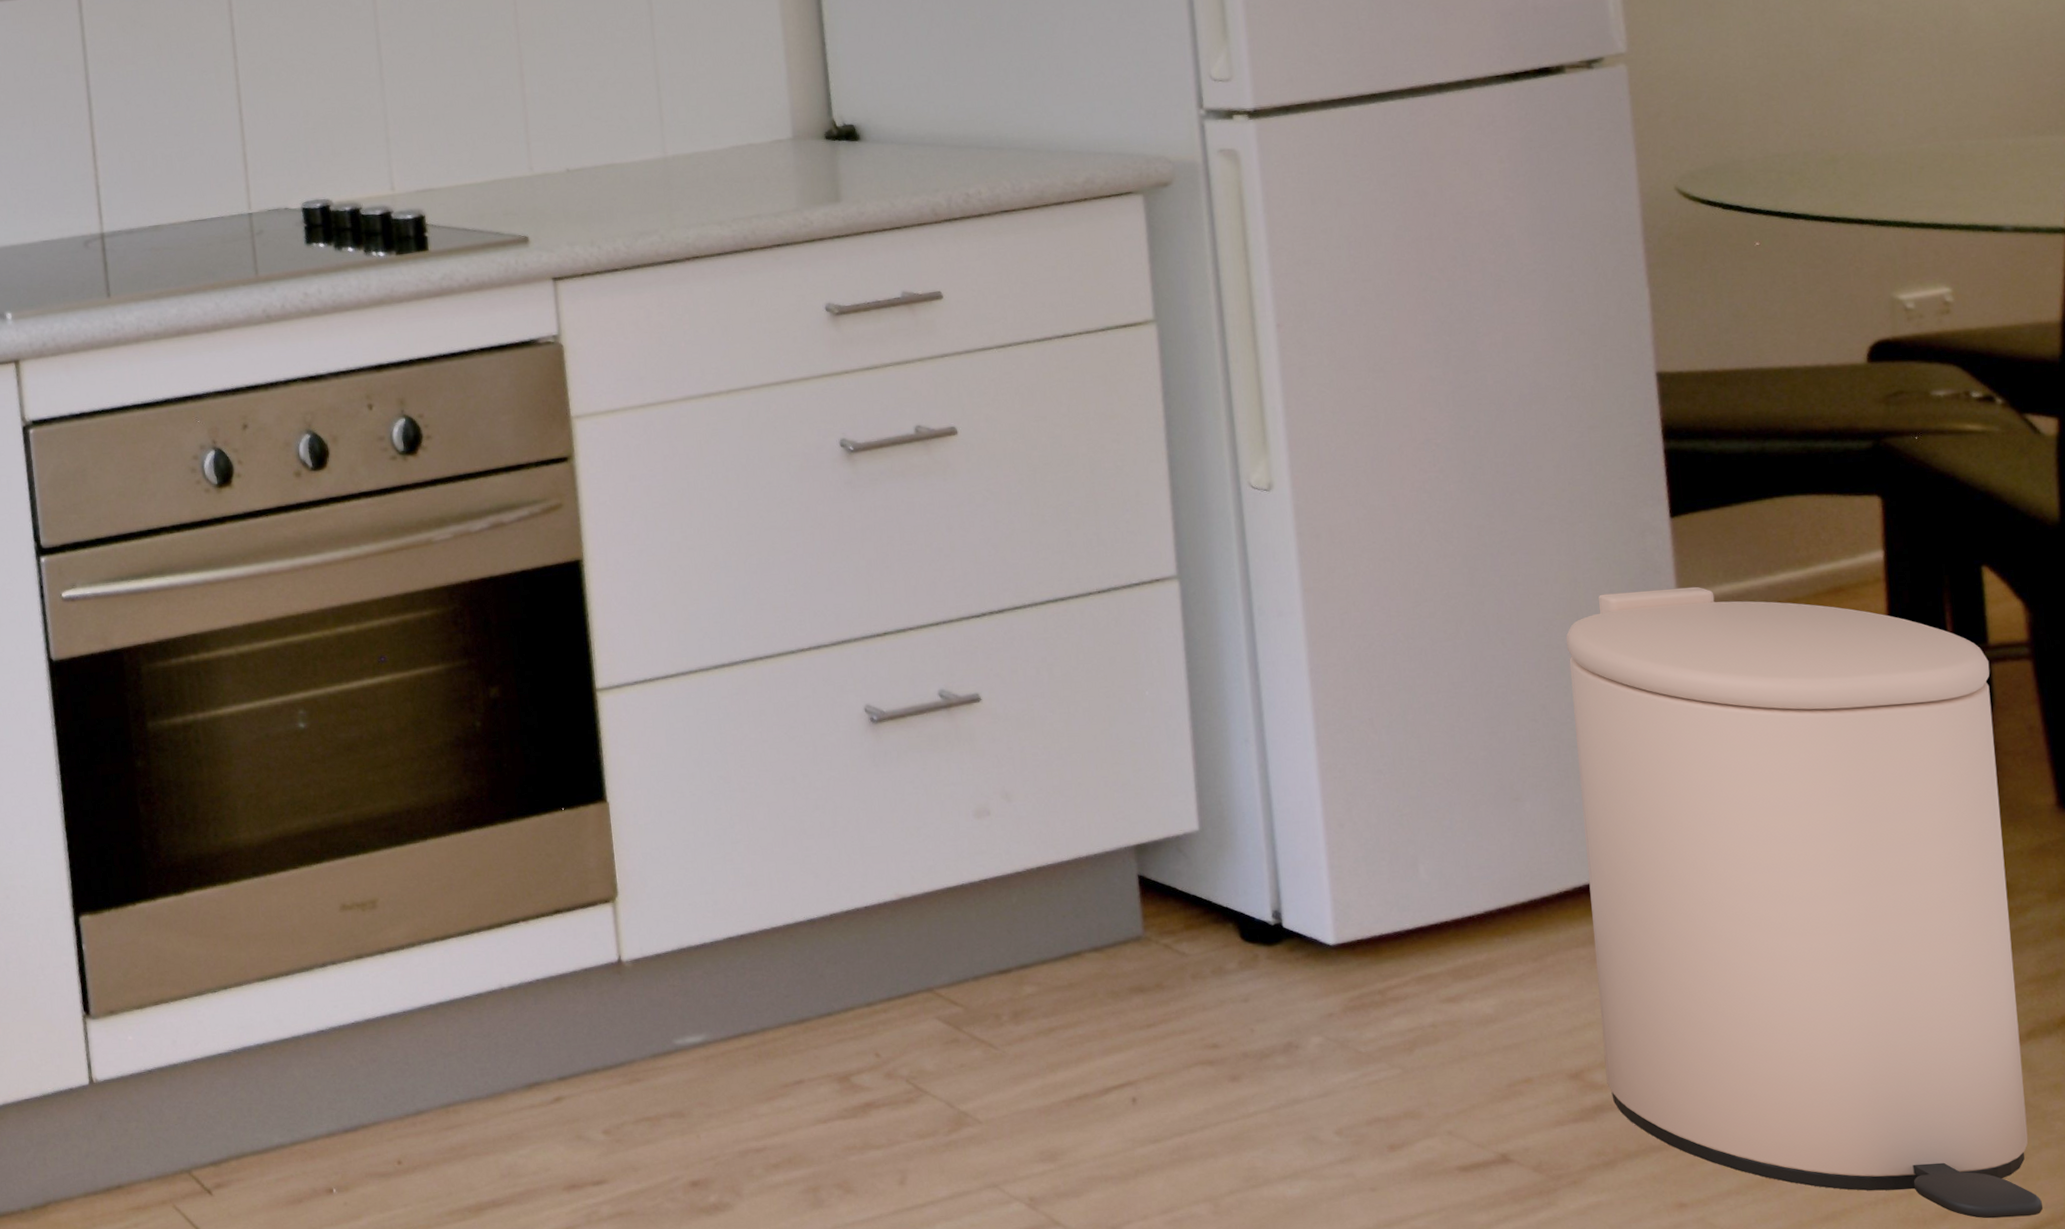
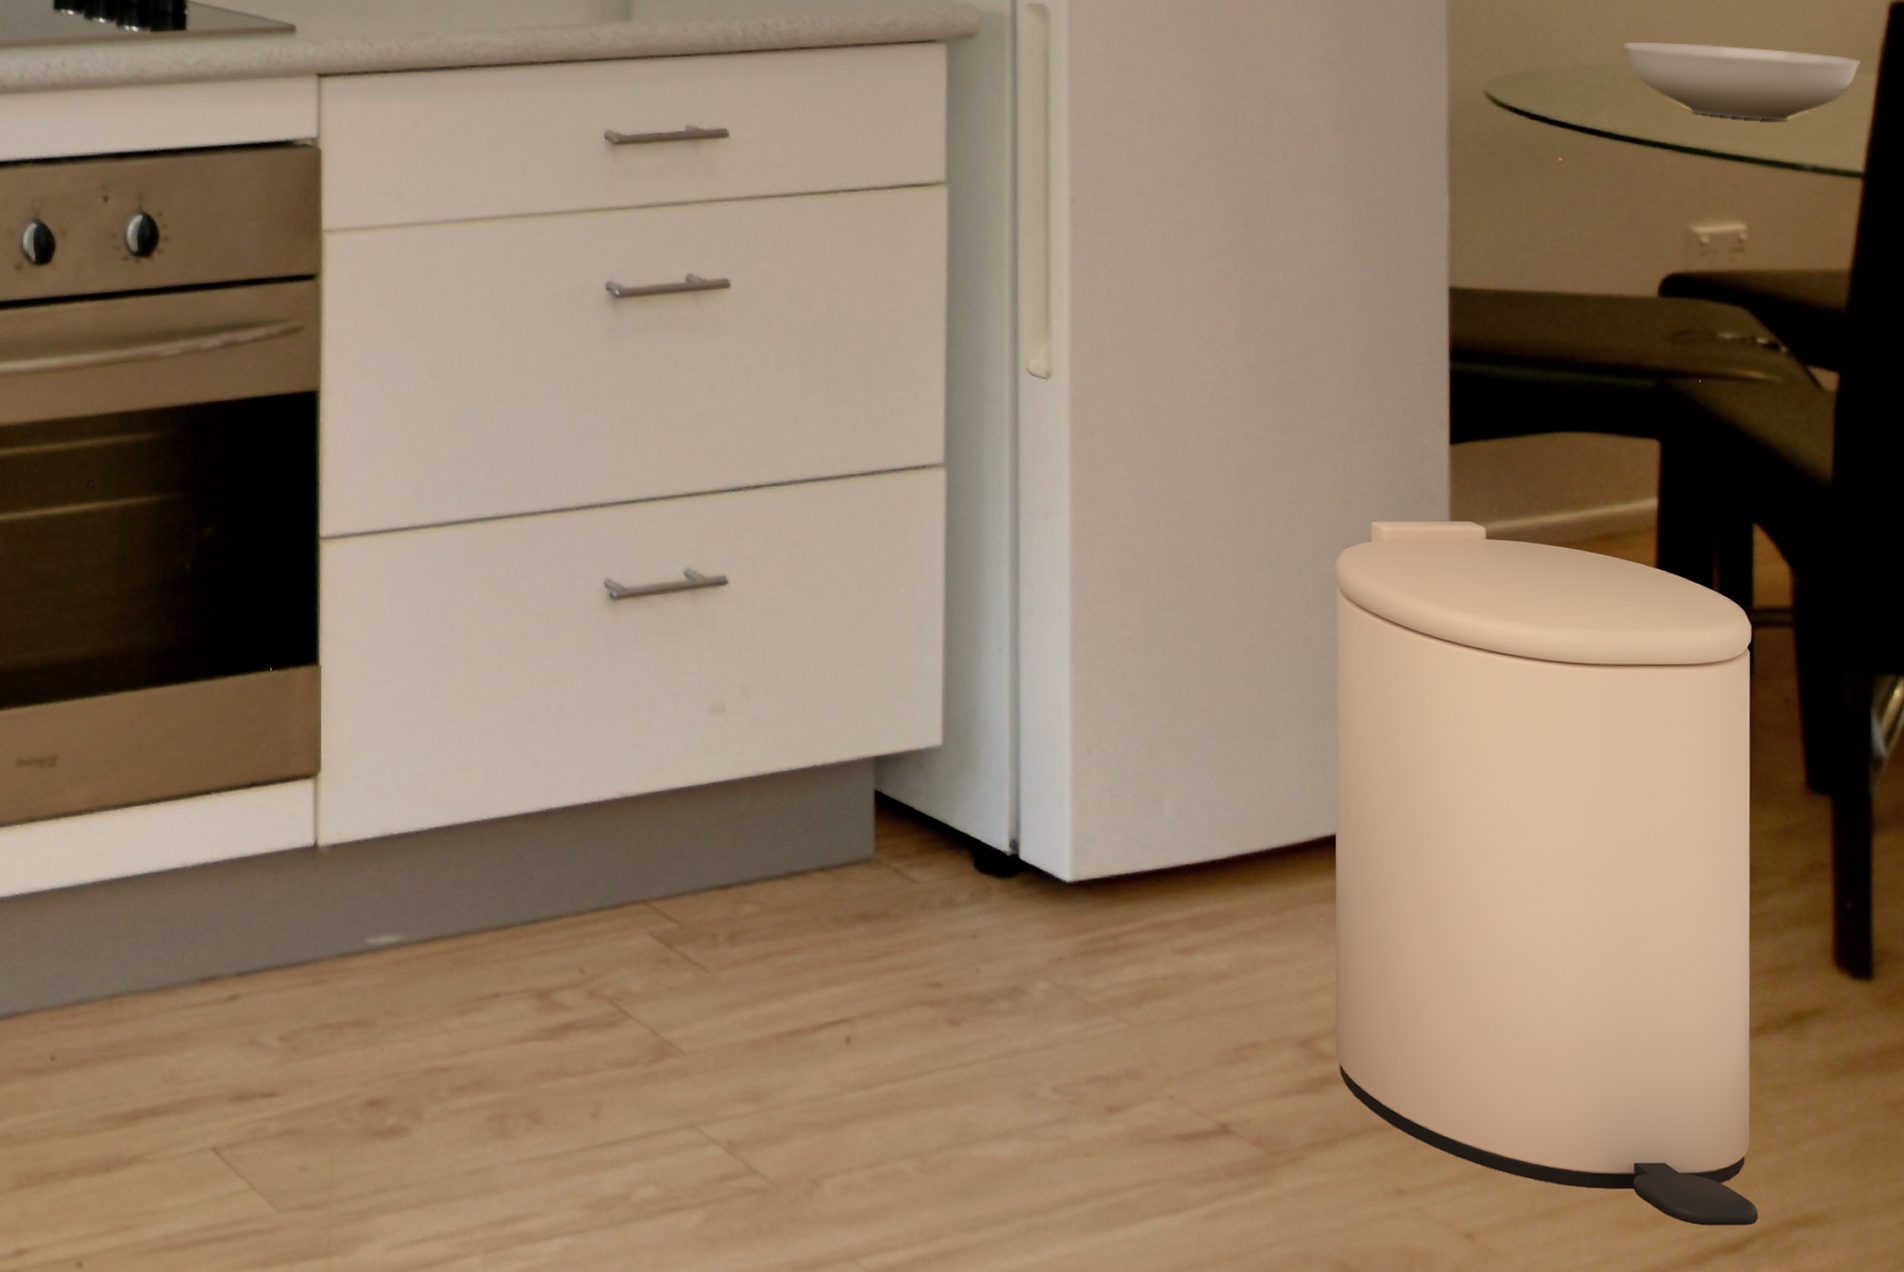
bowl: none [1810,119,2055,189] -> present [1622,41,1860,120]

